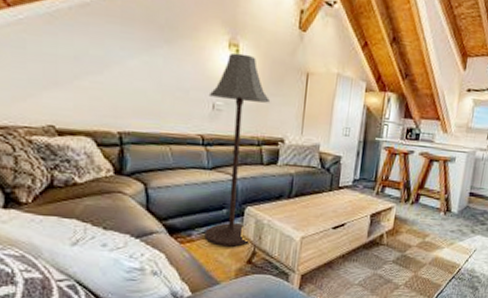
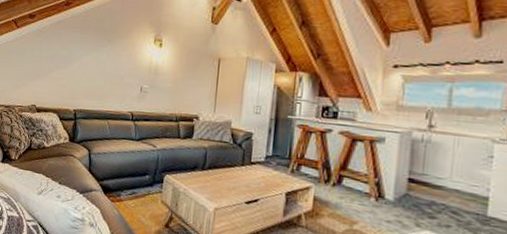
floor lamp: present [204,52,271,247] -> none [130,46,187,210]

